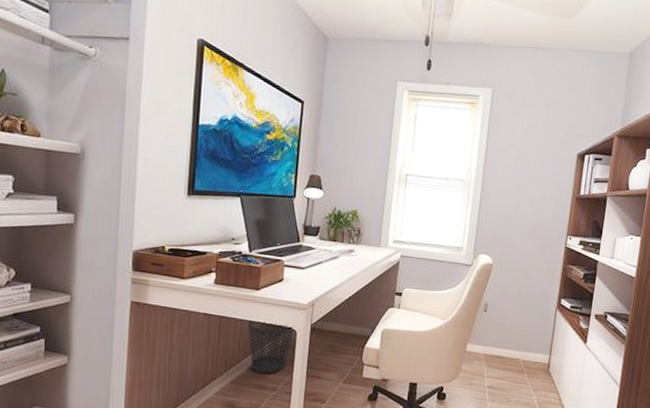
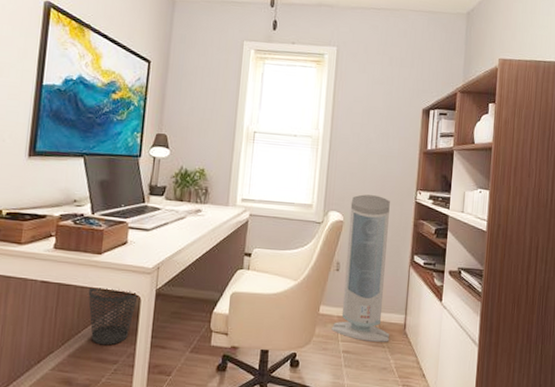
air purifier: none [477,238,540,380] -> present [331,194,390,342]

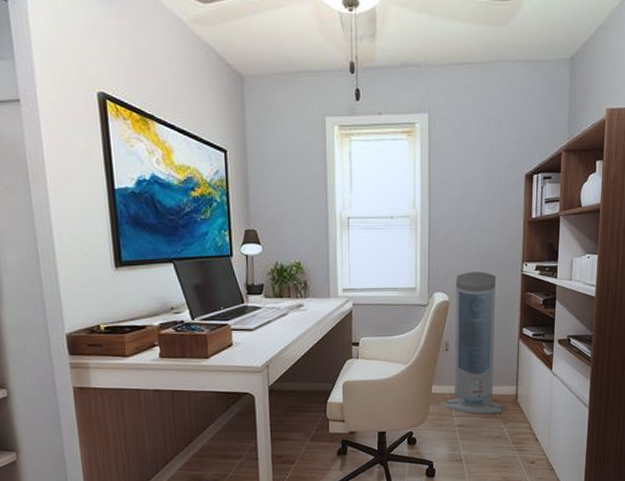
wastebasket: present [88,286,138,346] -> none [202,390,252,443]

